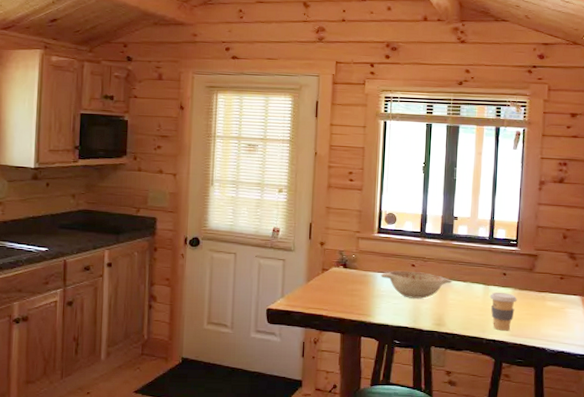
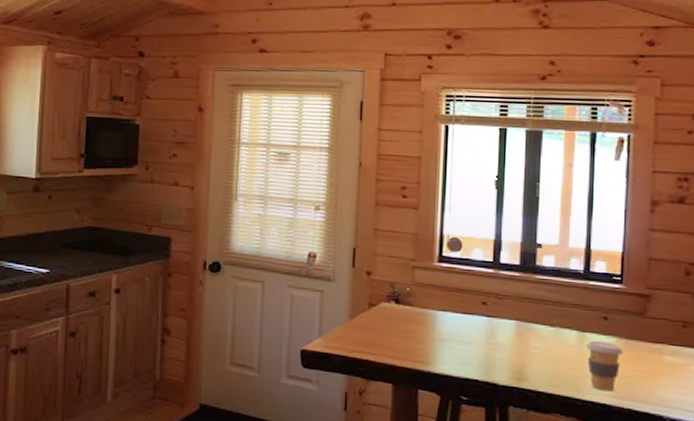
decorative bowl: present [381,270,453,299] -> none [442,309,536,345]

